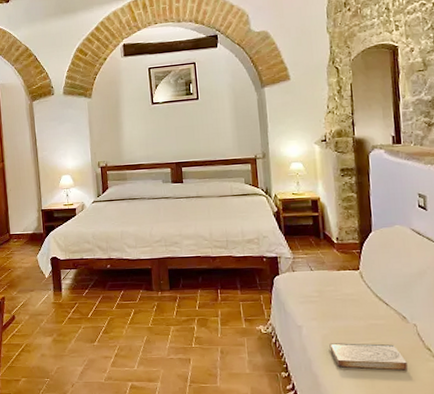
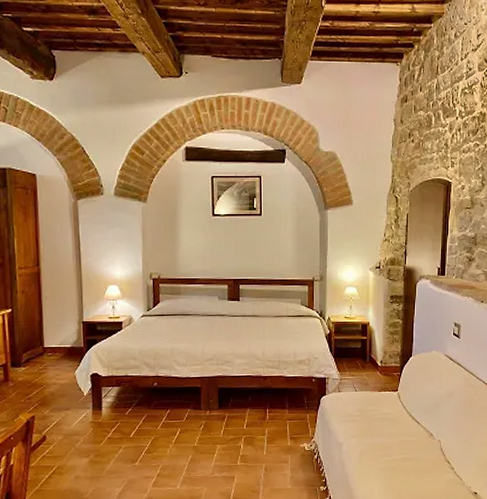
book: present [329,343,408,371] -> none [365,458,429,481]

